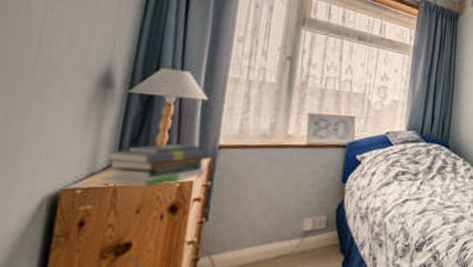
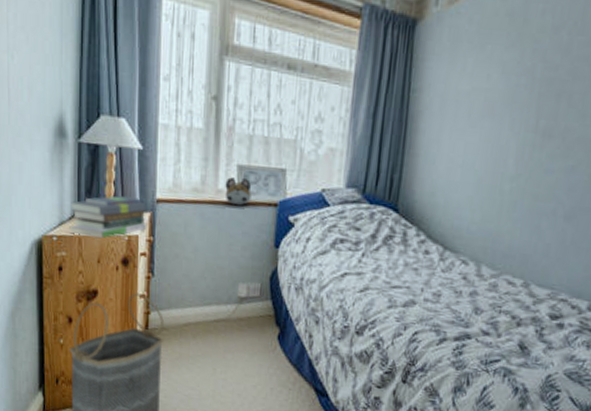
plush toy: none [294,124,321,147] -> present [225,177,252,205]

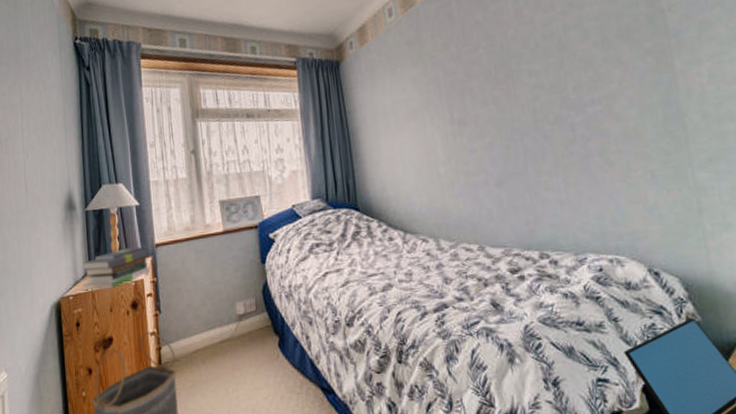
plush toy: present [225,177,252,205] -> none [211,209,235,234]

